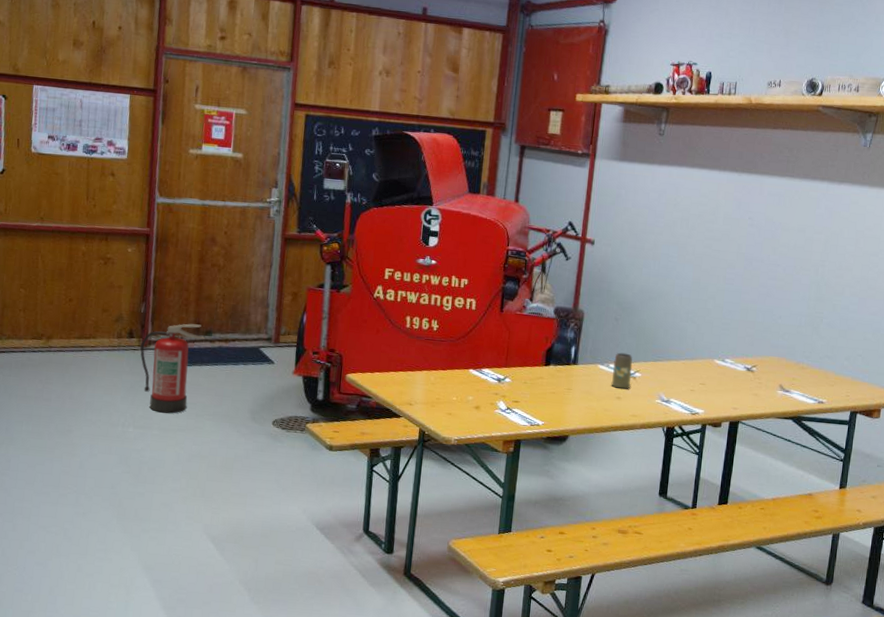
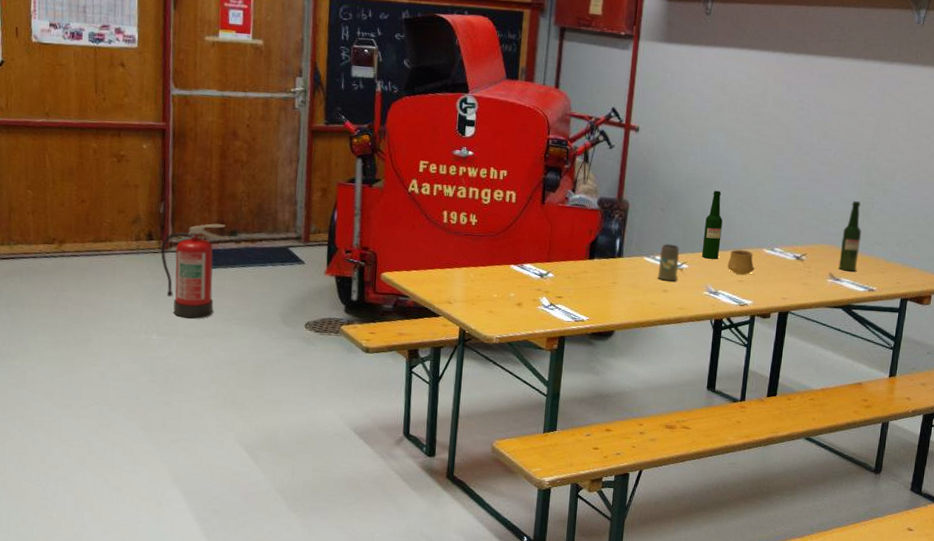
beer bottle: none [654,302,675,369] -> present [701,190,723,259]
cup: none [679,359,706,385] -> present [727,249,755,275]
beer bottle: none [788,315,811,384] -> present [838,201,862,272]

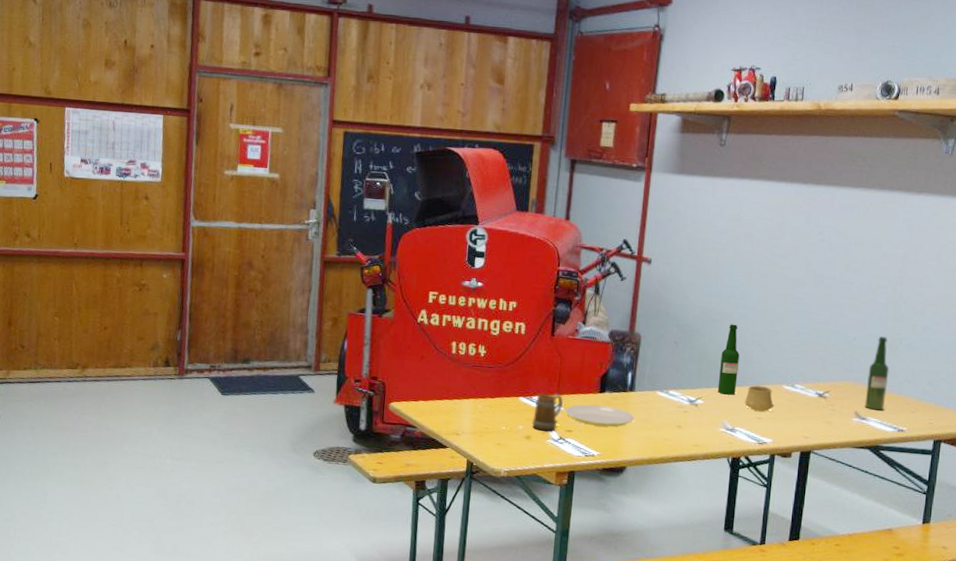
fire extinguisher: present [161,223,229,319] -> none [177,351,242,445]
beer mug: none [523,261,553,298] -> present [532,394,563,432]
plate: none [556,271,623,293] -> present [565,404,635,427]
beer mug: present [657,243,680,281] -> none [671,378,694,417]

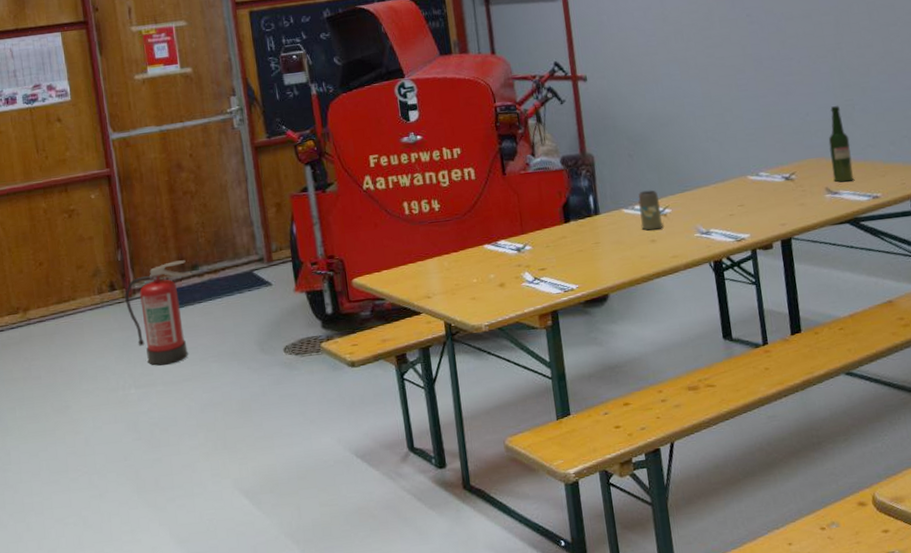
fire extinguisher: none [177,351,242,445] -> present [125,260,192,366]
beer mug: present [532,394,563,432] -> none [501,233,530,275]
plate: present [565,404,635,427] -> none [534,235,606,259]
beer mug: none [671,378,694,417] -> present [638,190,663,231]
beer bottle: present [717,324,740,395] -> none [678,124,702,198]
cup: present [745,385,774,412] -> none [713,181,744,209]

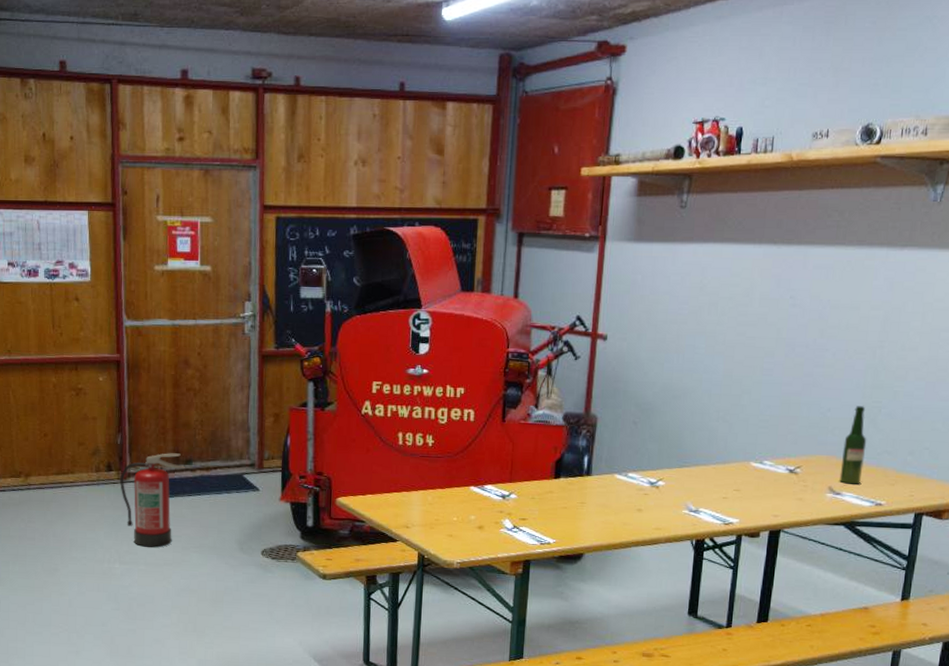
beer mug: present [638,190,663,231] -> none [630,459,655,500]

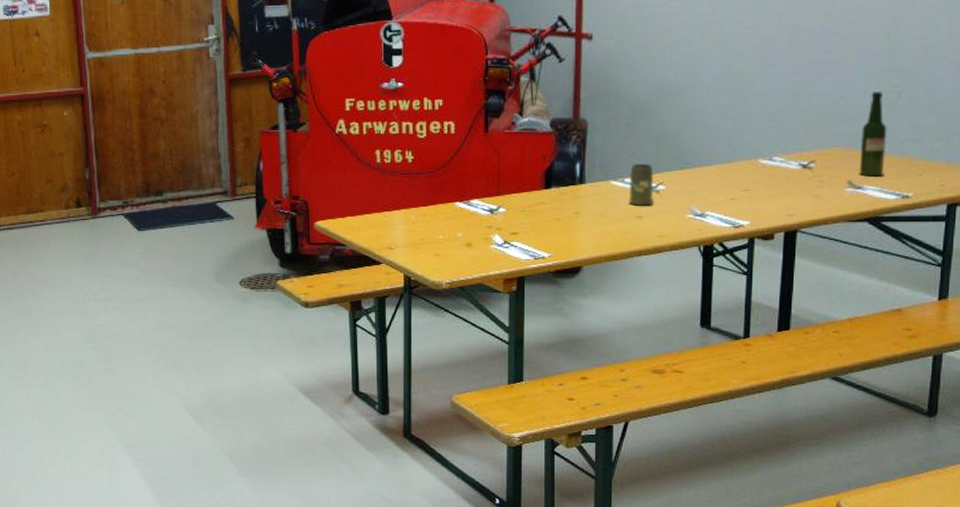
fire extinguisher: present [120,453,185,547] -> none [90,185,156,283]
beer mug: none [630,459,655,500] -> present [628,163,654,206]

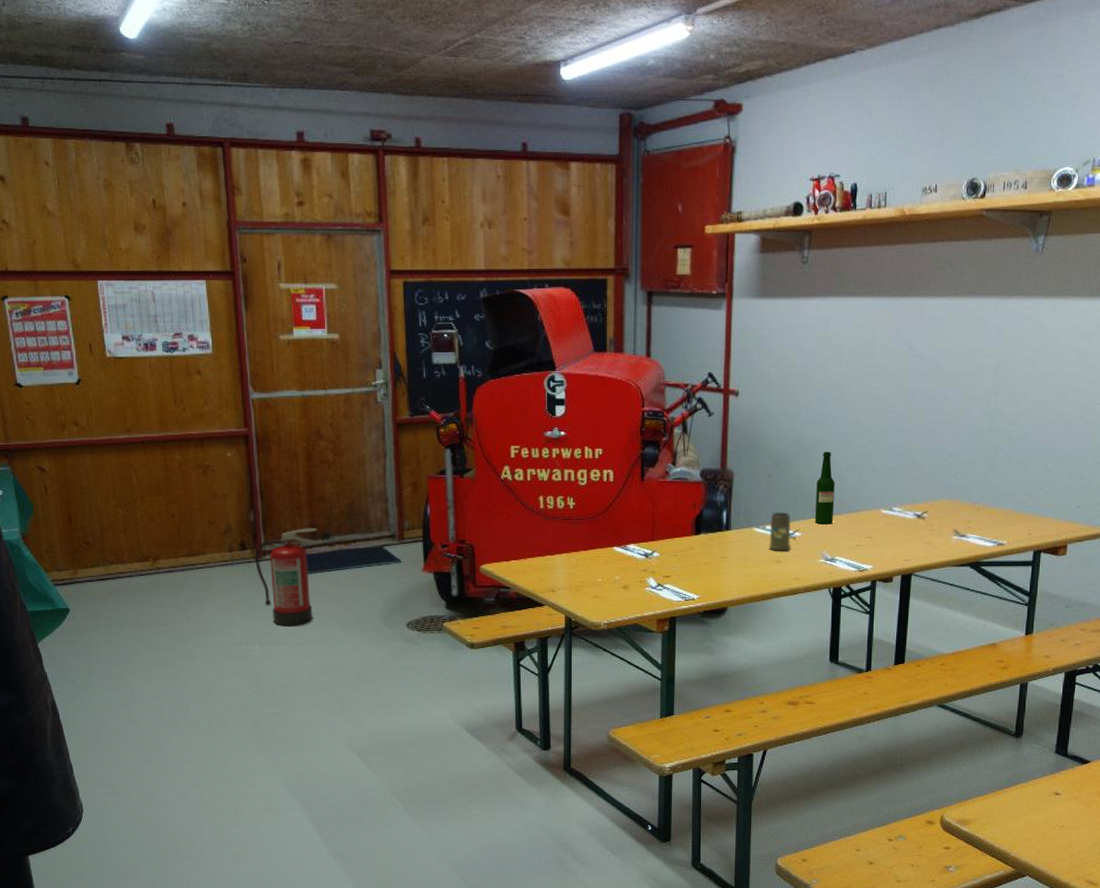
fire extinguisher: none [90,185,156,283] -> present [255,528,323,626]
beer bottle: none [681,96,704,177] -> present [814,451,835,524]
beer bottle: present [859,92,887,177] -> none [963,450,987,526]

